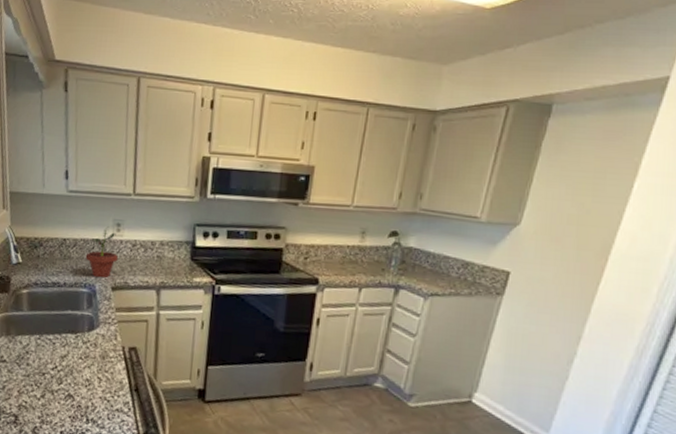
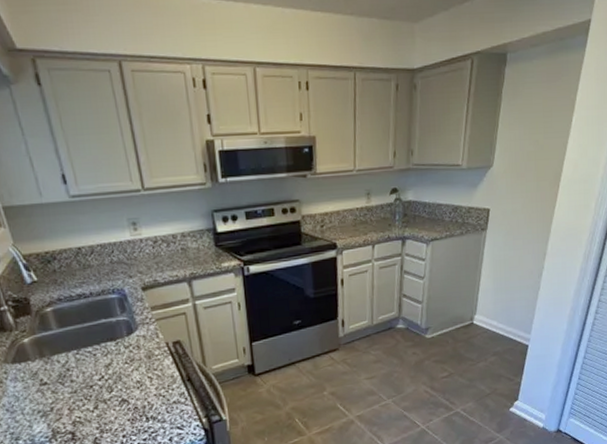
potted plant: present [85,226,118,278] -> none [106,227,141,281]

